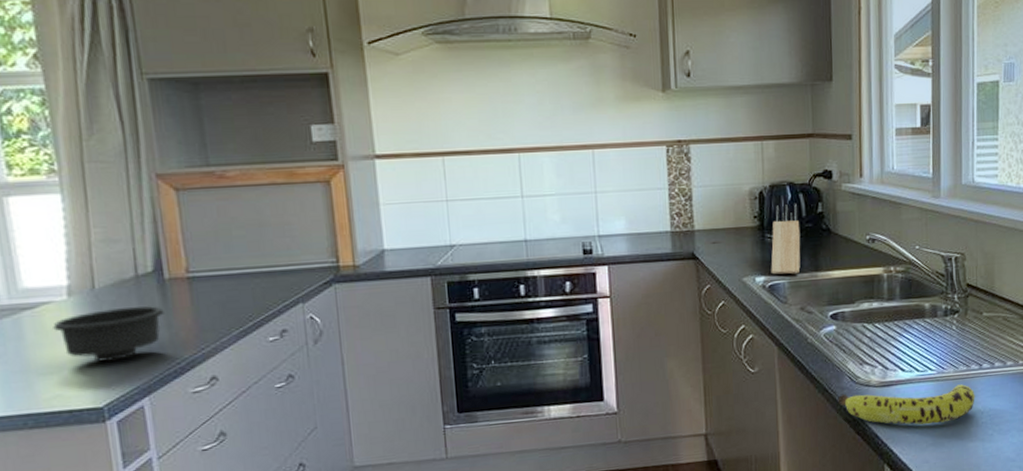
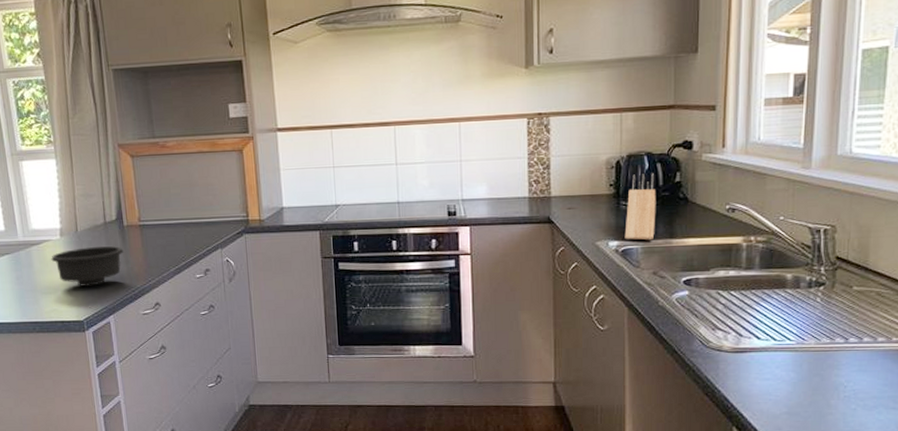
fruit: present [838,384,975,425] -> none [687,356,838,393]

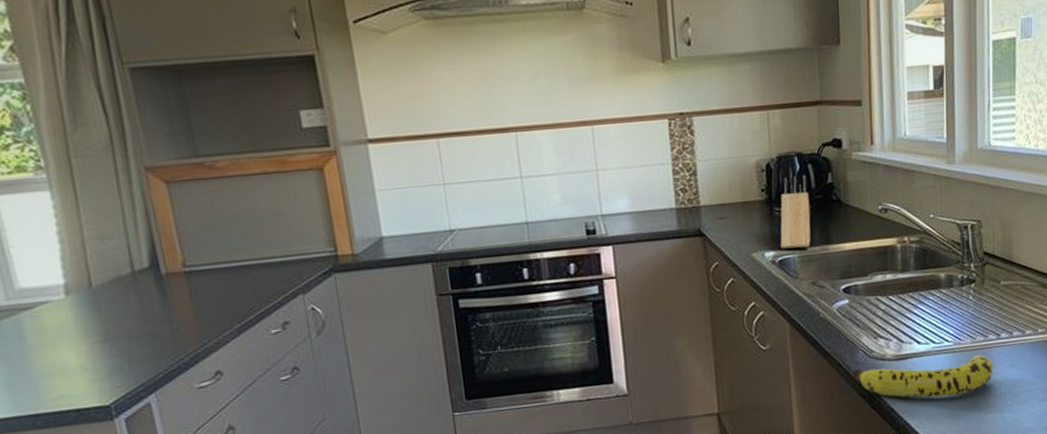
bowl: present [51,245,124,287] -> none [53,301,164,361]
fruit: none [687,356,838,393] -> present [852,355,993,398]

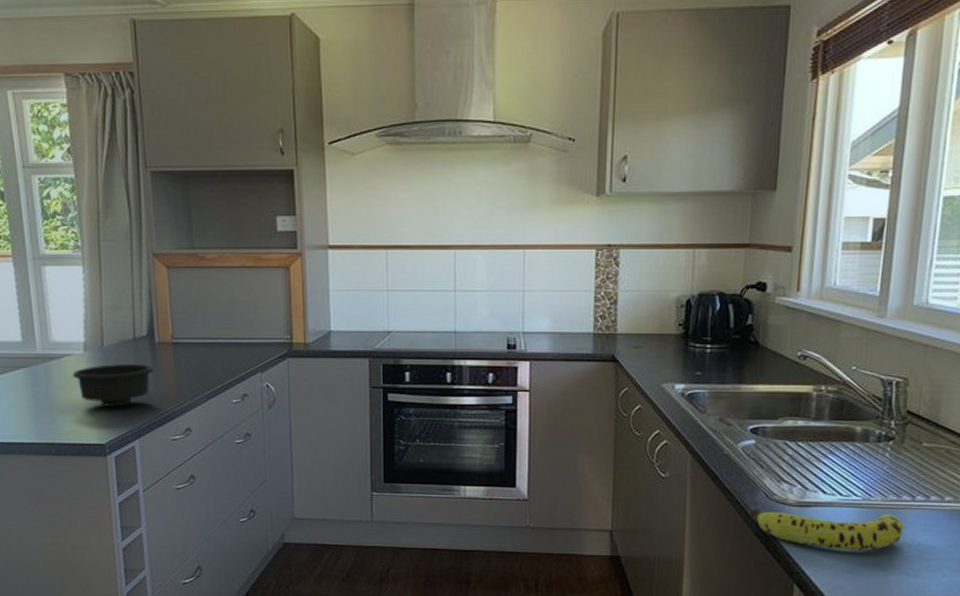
bowl: none [53,301,164,361] -> present [72,363,154,408]
knife block: present [780,174,811,249] -> none [691,313,727,385]

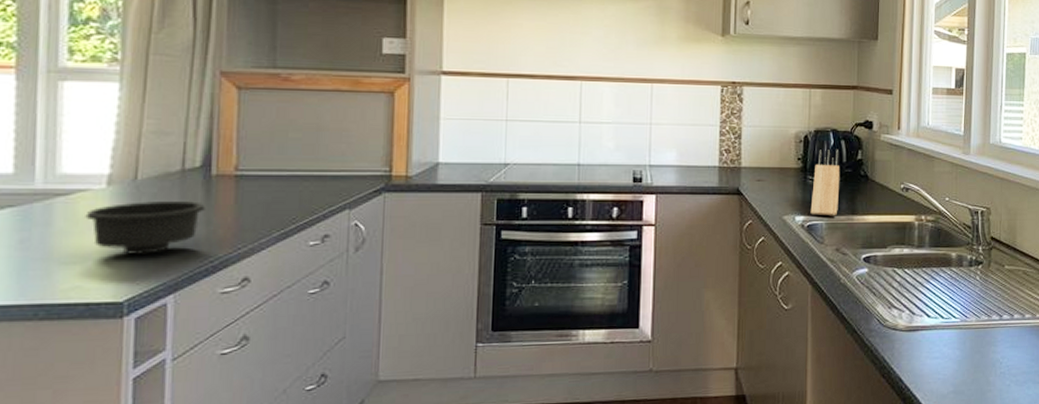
knife block: none [691,313,727,385] -> present [810,149,840,216]
fruit: present [750,508,904,551] -> none [866,333,995,372]

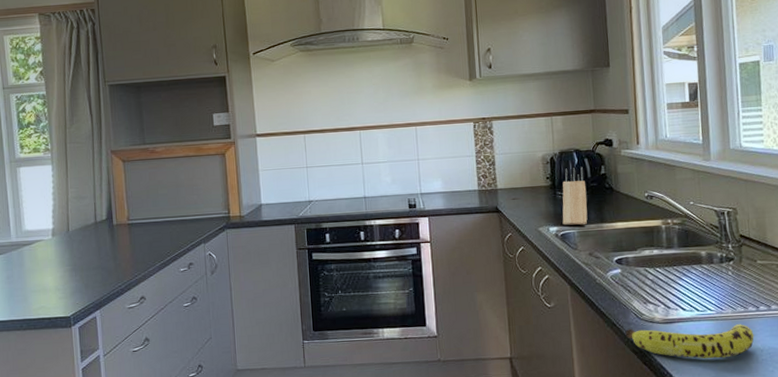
bowl: present [85,200,205,256] -> none [42,243,112,284]
fruit: none [866,333,995,372] -> present [625,324,754,359]

